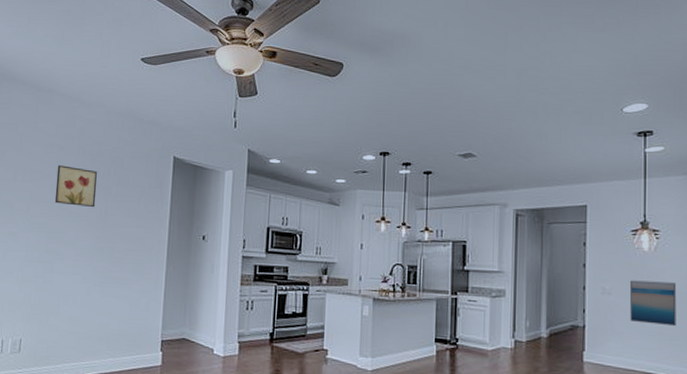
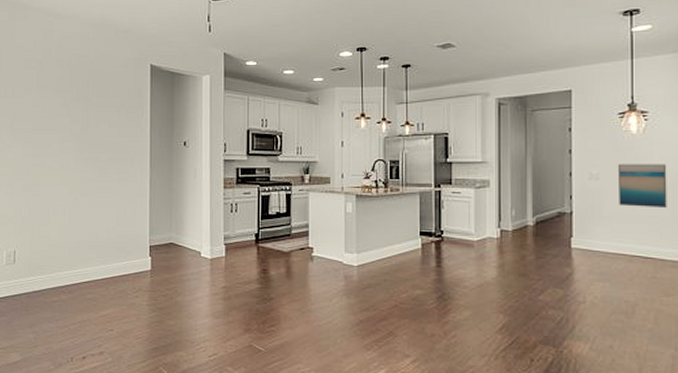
wall art: present [54,165,97,208] -> none [37,80,77,120]

